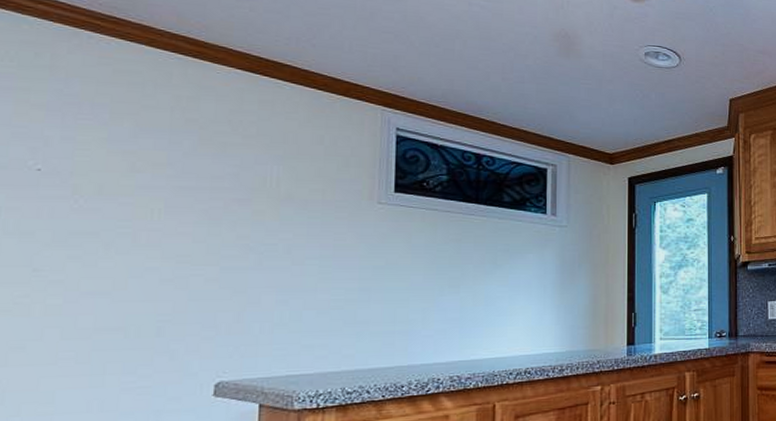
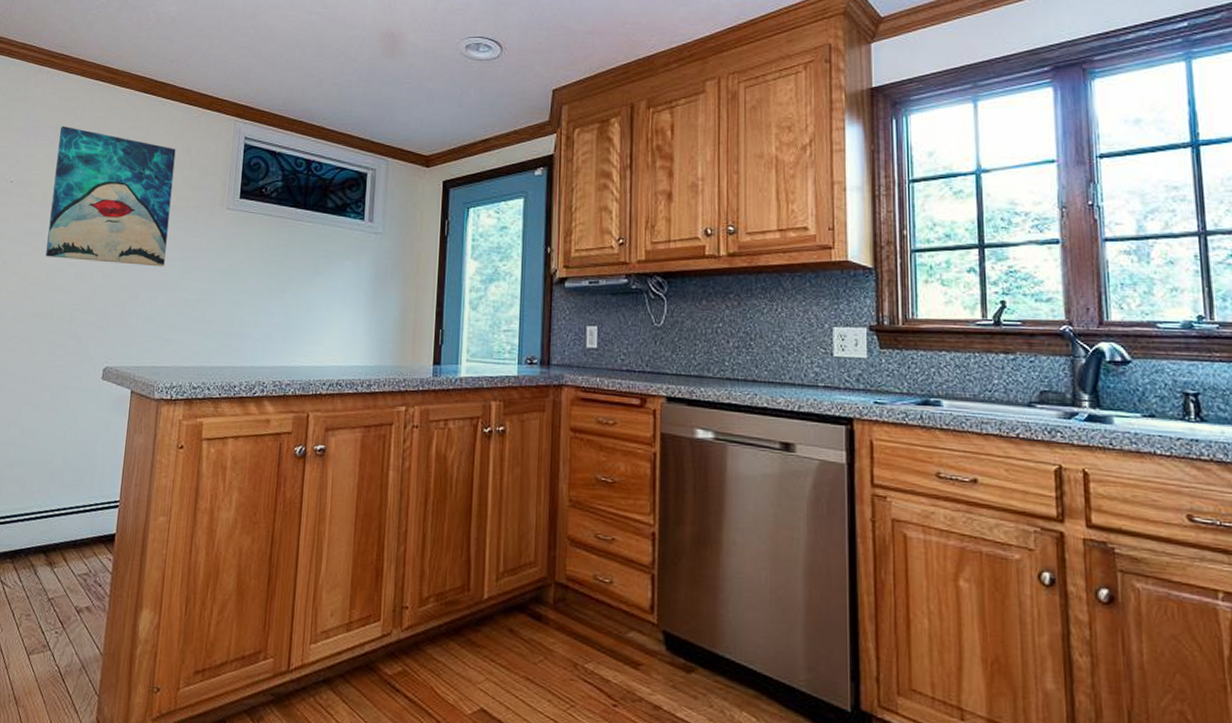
wall art: none [108,103,303,267] -> present [45,125,176,267]

